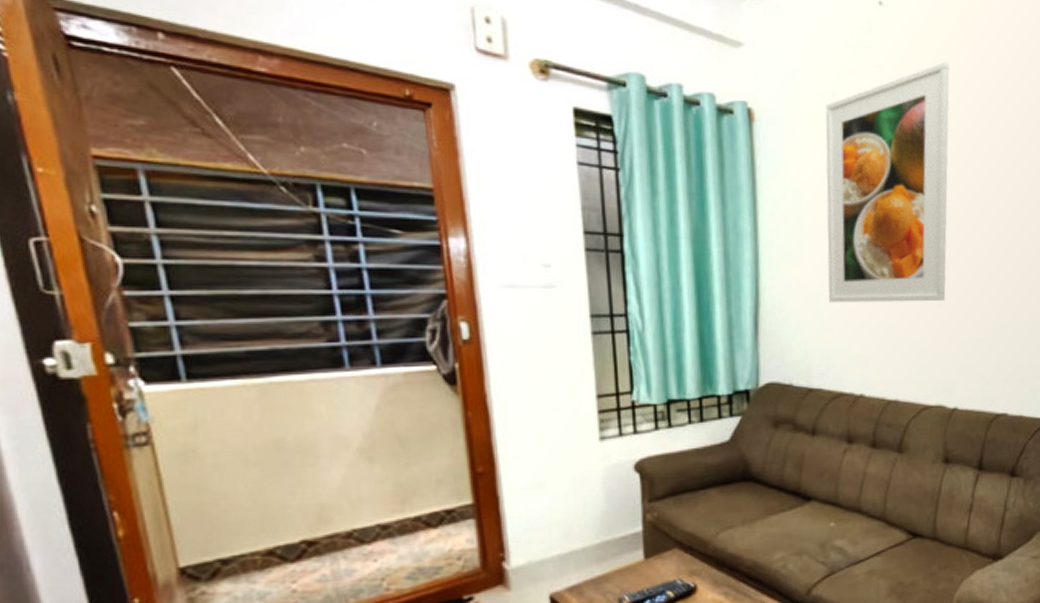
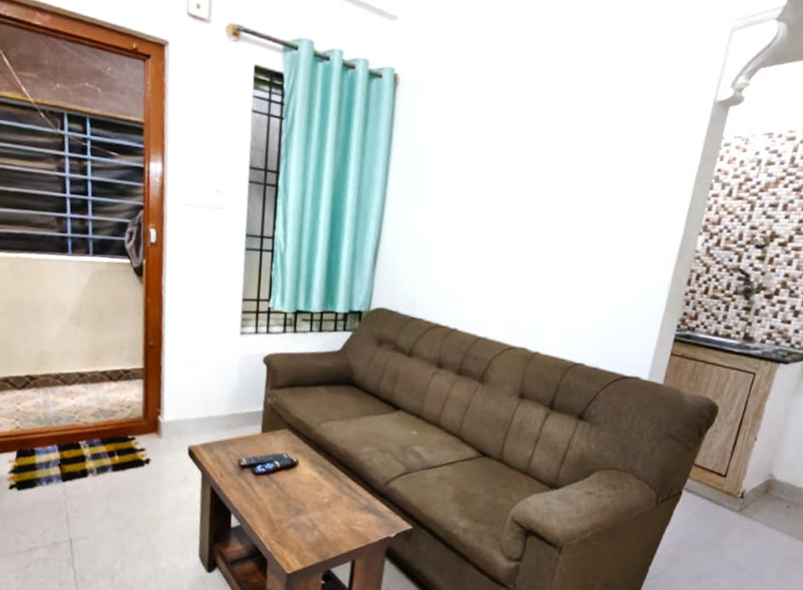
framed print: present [825,61,950,303] -> none [439,41,581,257]

